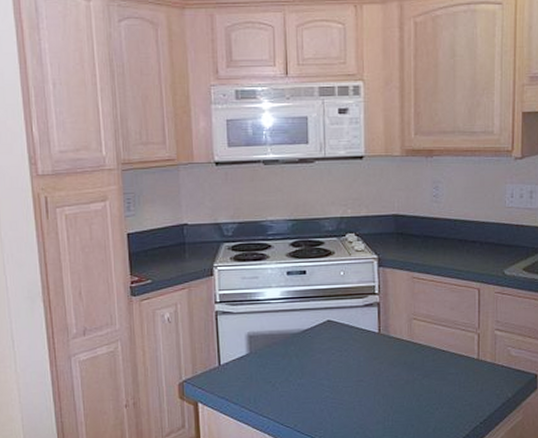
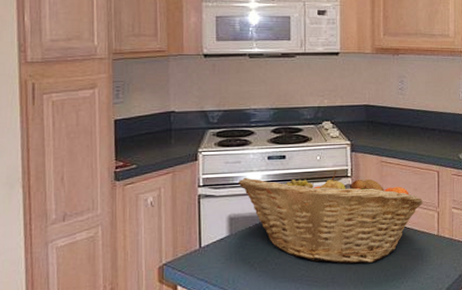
fruit basket: none [256,286,462,387] -> present [238,169,424,264]

